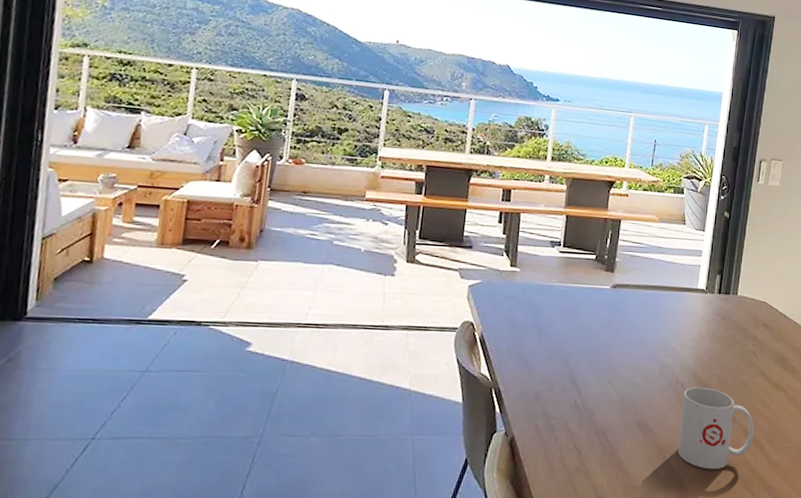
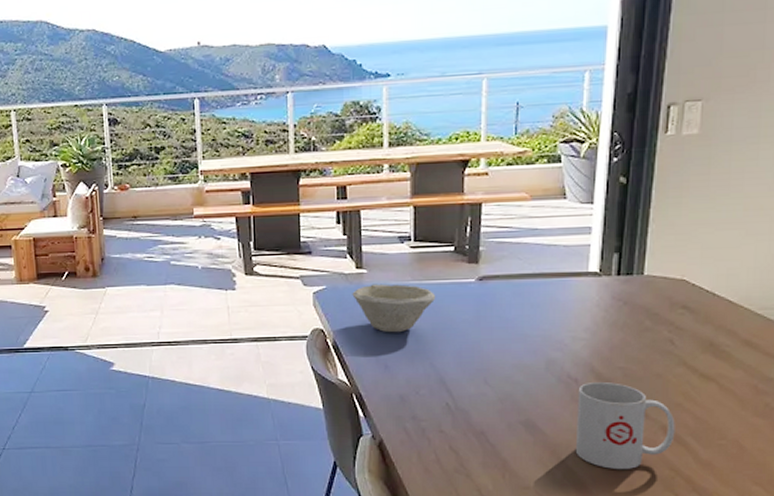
bowl: none [504,282,577,331] -> present [352,283,436,333]

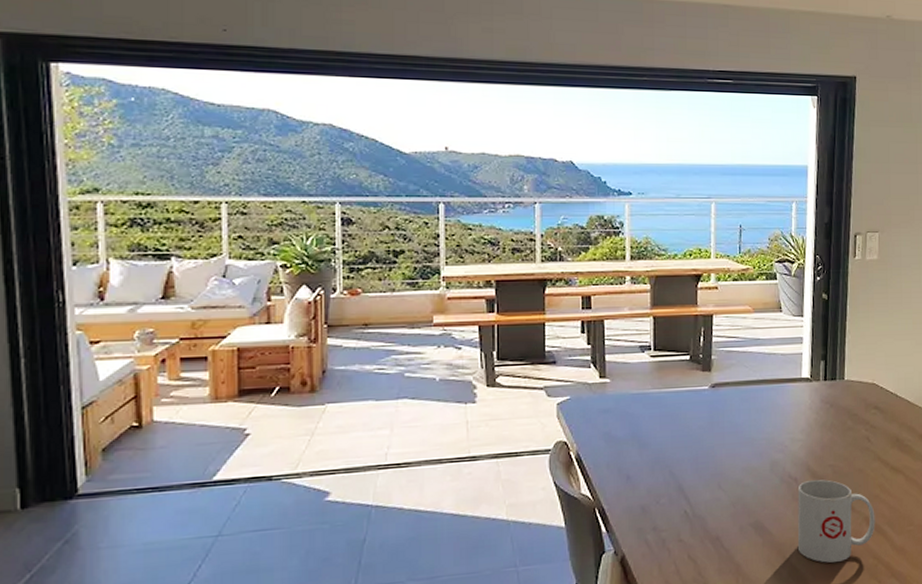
bowl: present [352,283,436,333] -> none [596,393,674,442]

